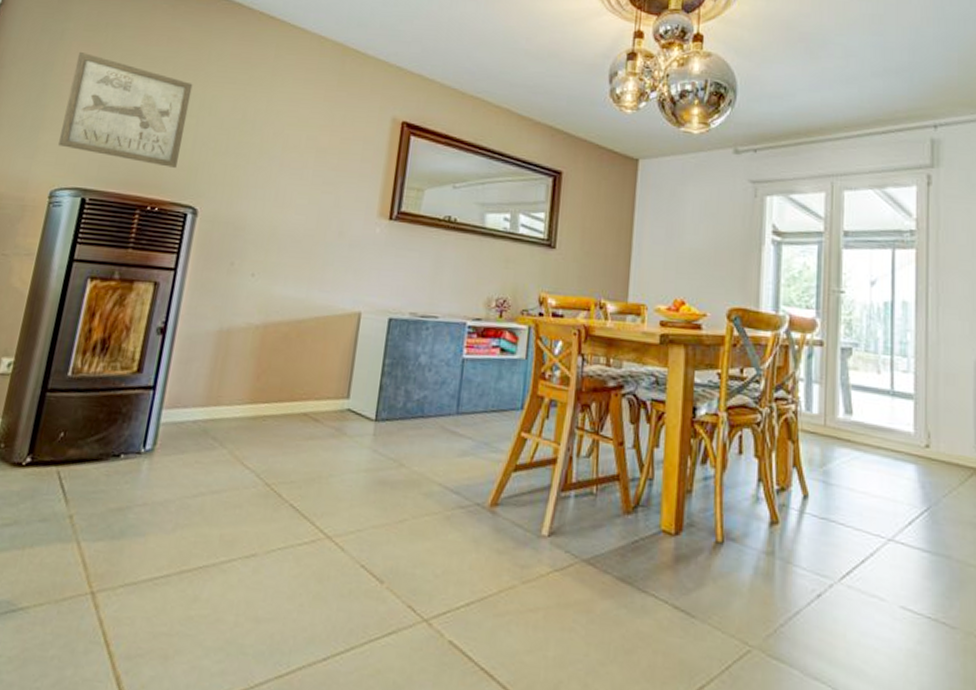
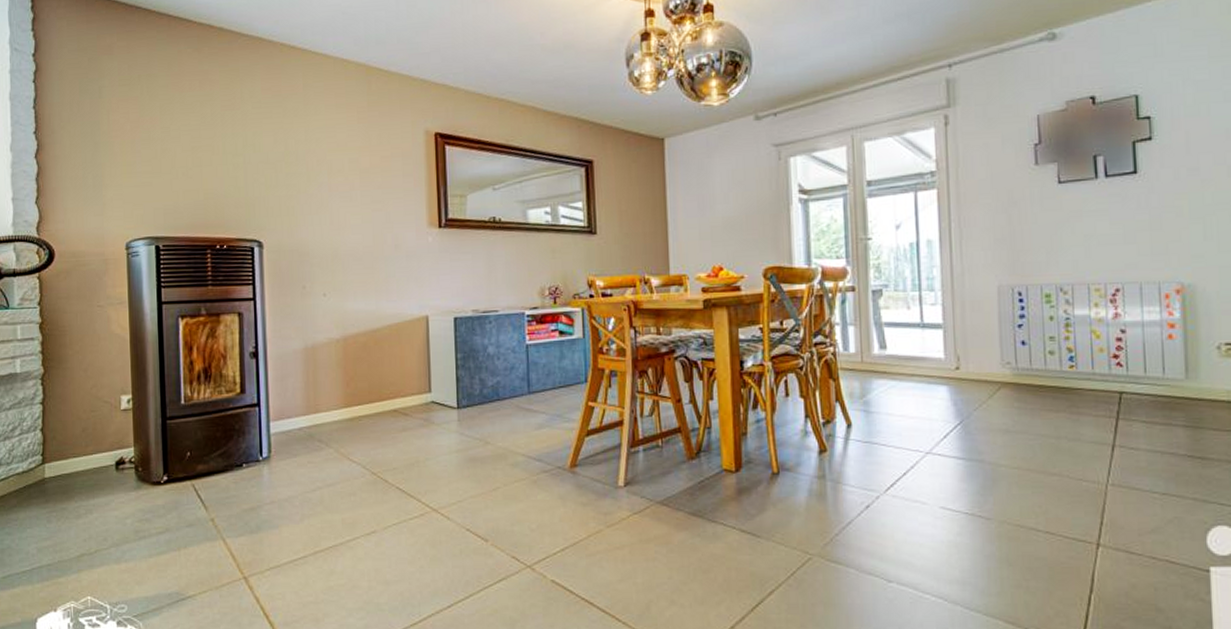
wall art: present [58,51,193,168] -> none [119,107,235,207]

